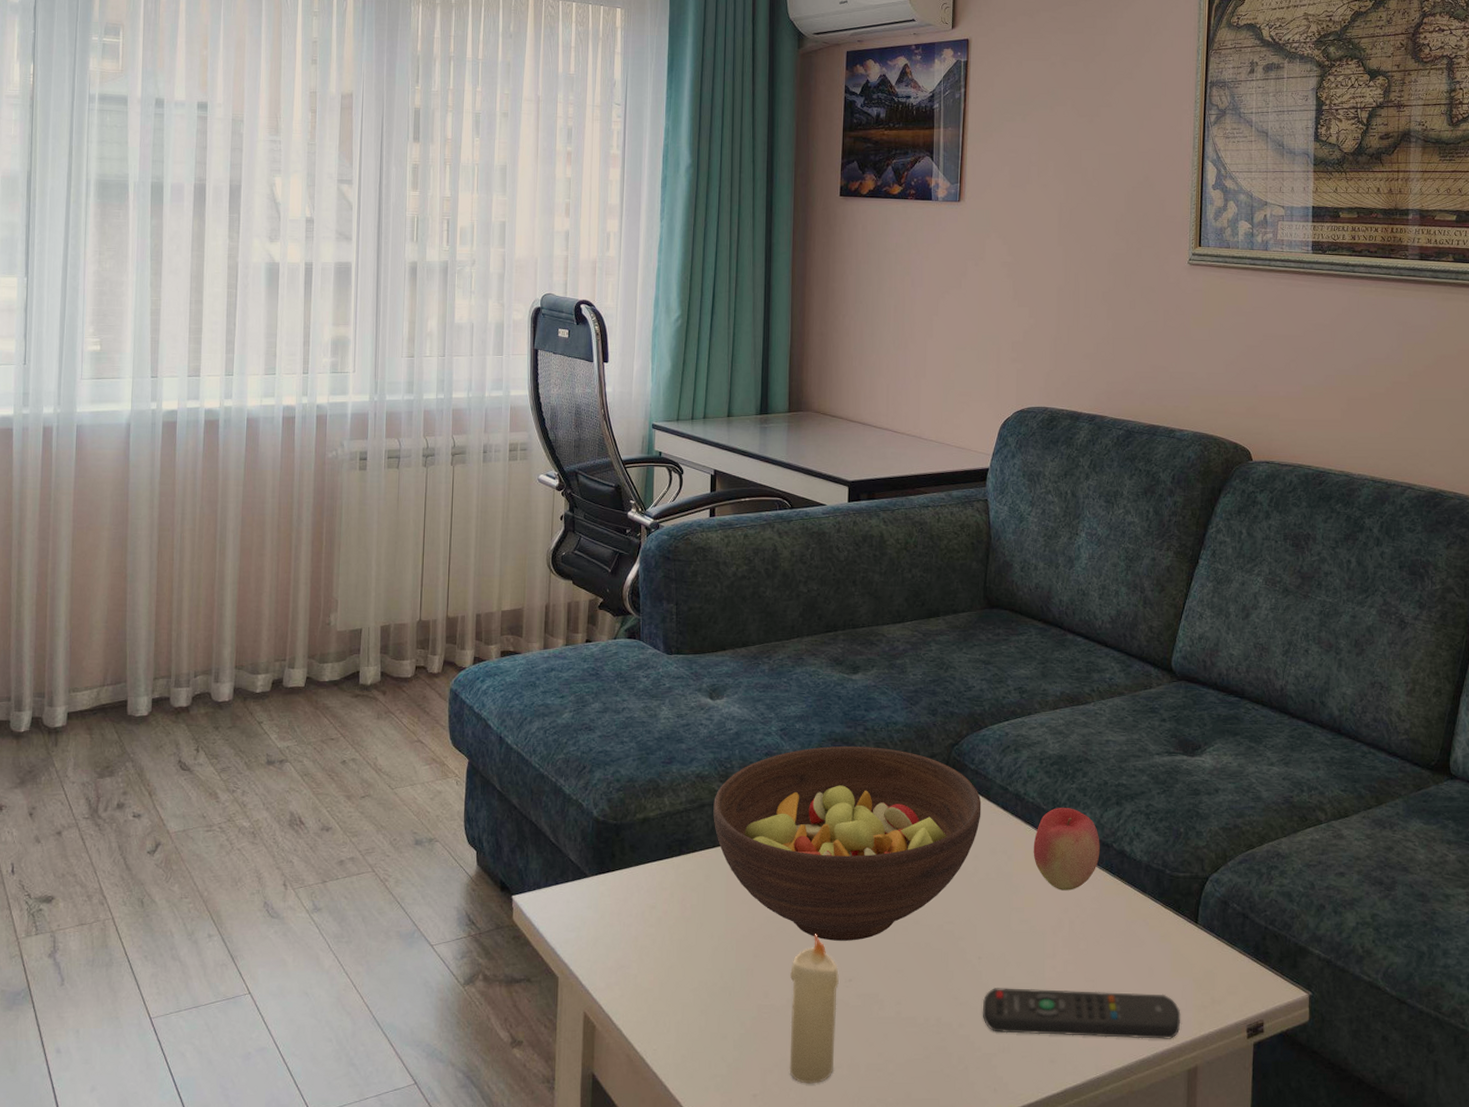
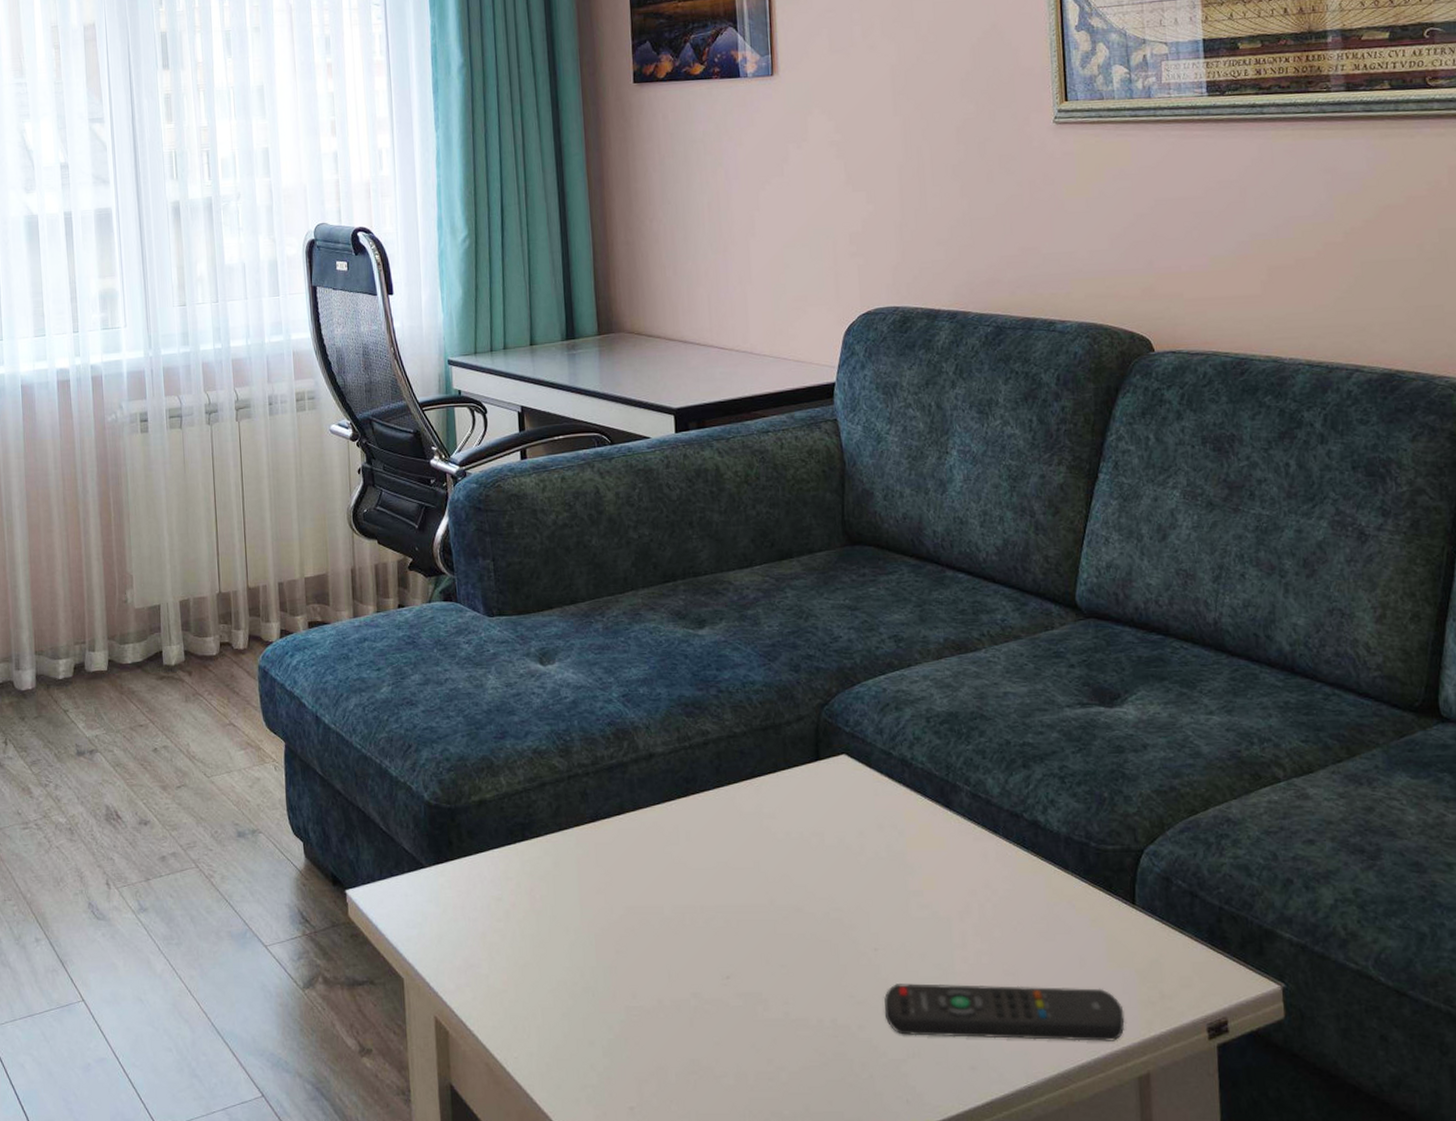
fruit bowl: present [713,746,982,941] -> none [555,711,863,933]
candle: present [789,934,839,1084] -> none [659,925,718,1095]
apple: present [1033,808,1100,891] -> none [927,773,1008,870]

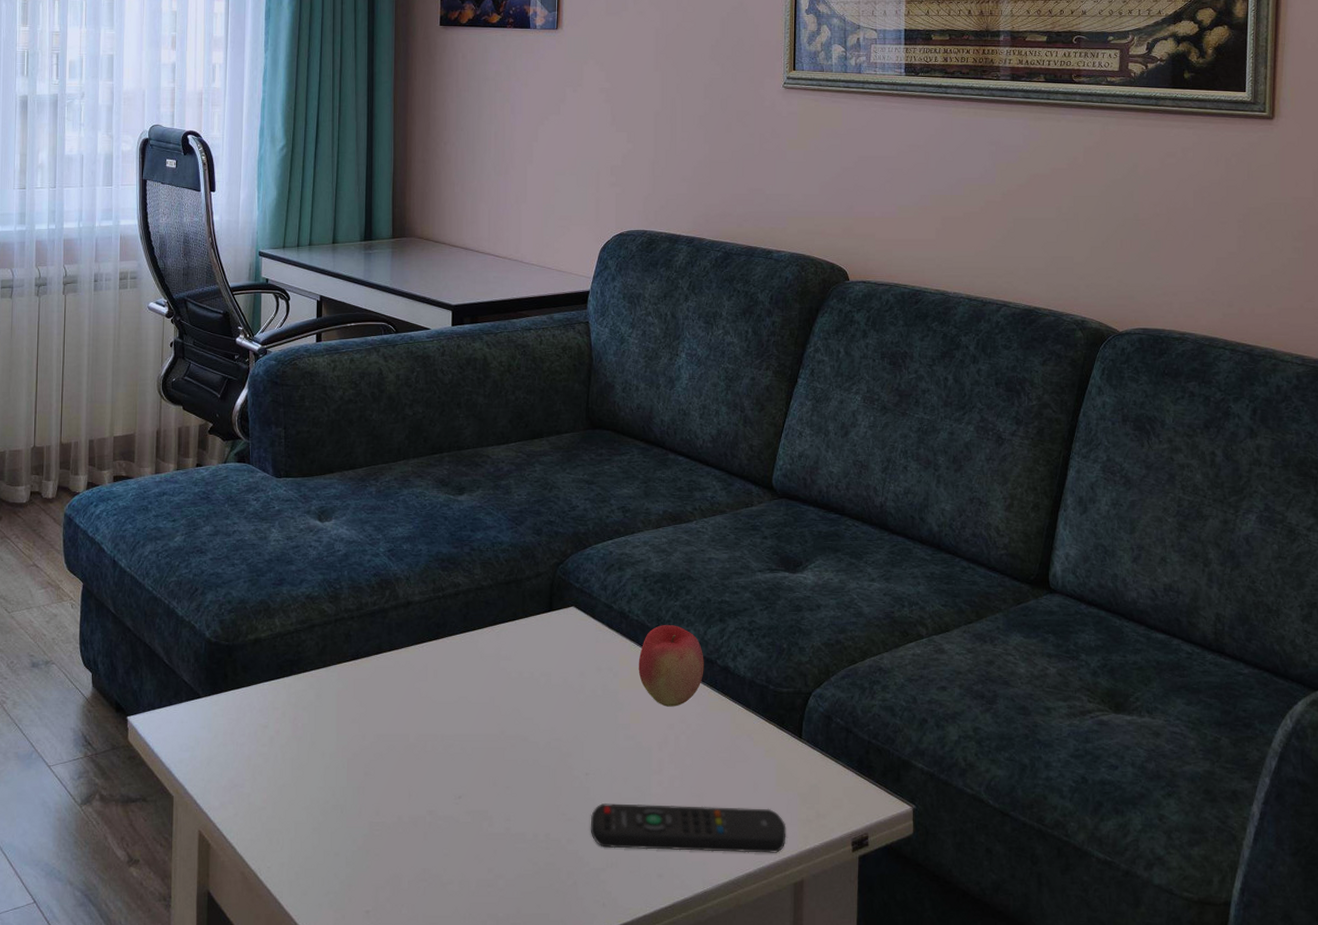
apple: none [927,773,1008,870] -> present [638,625,704,707]

